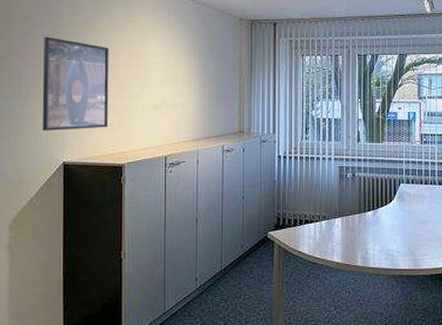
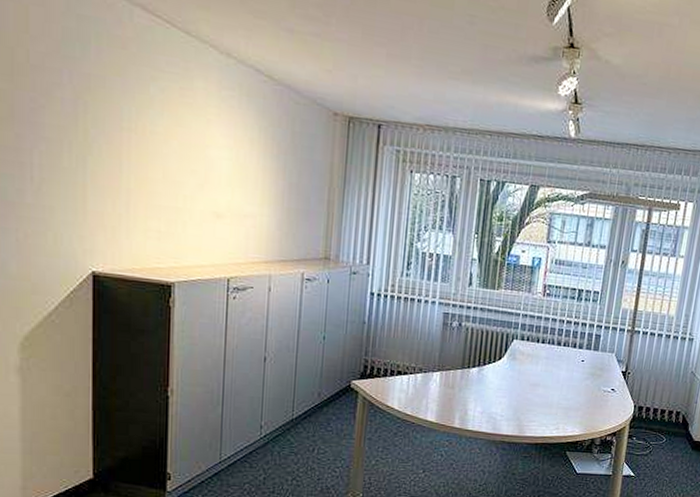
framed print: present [42,36,109,131] -> none [62,101,156,235]

